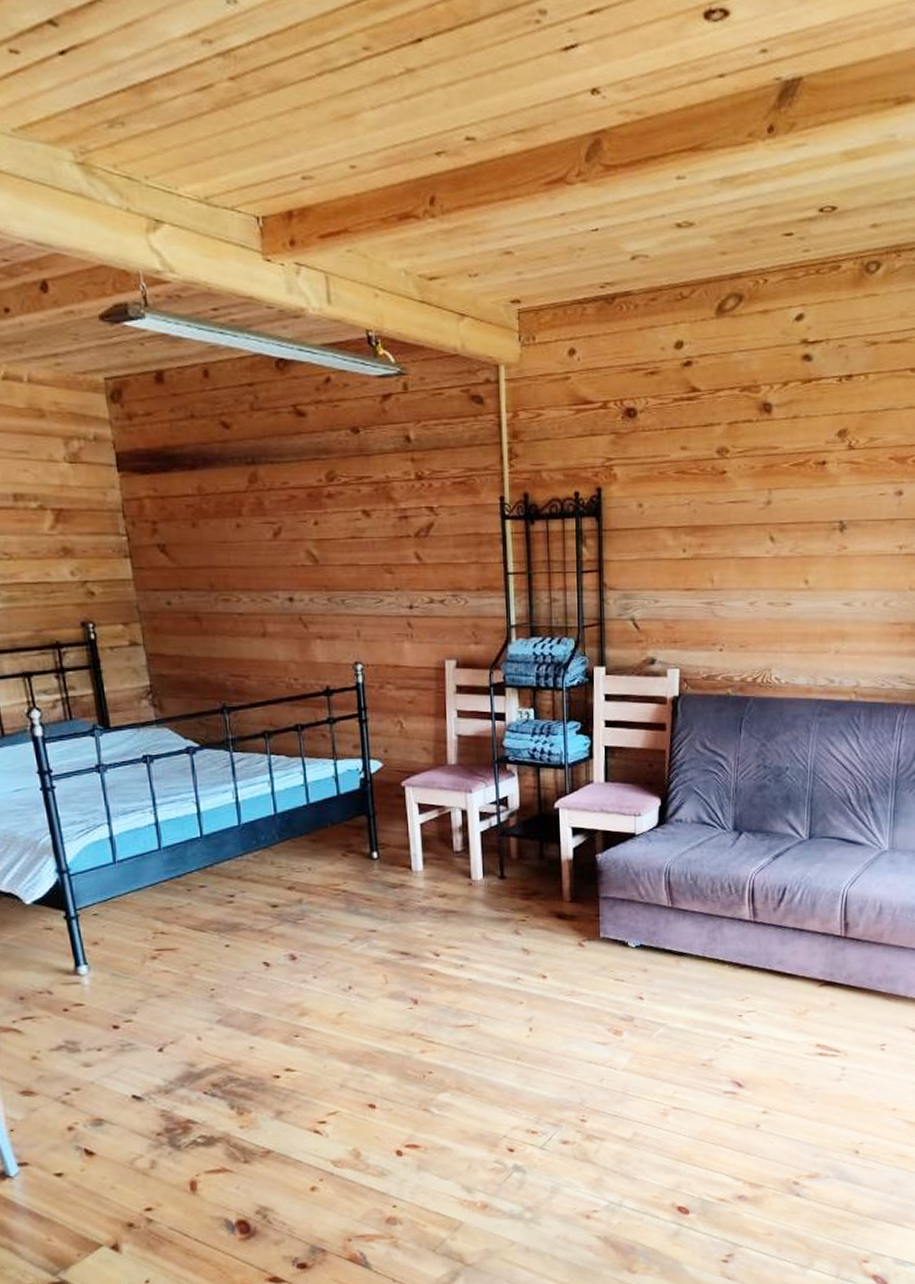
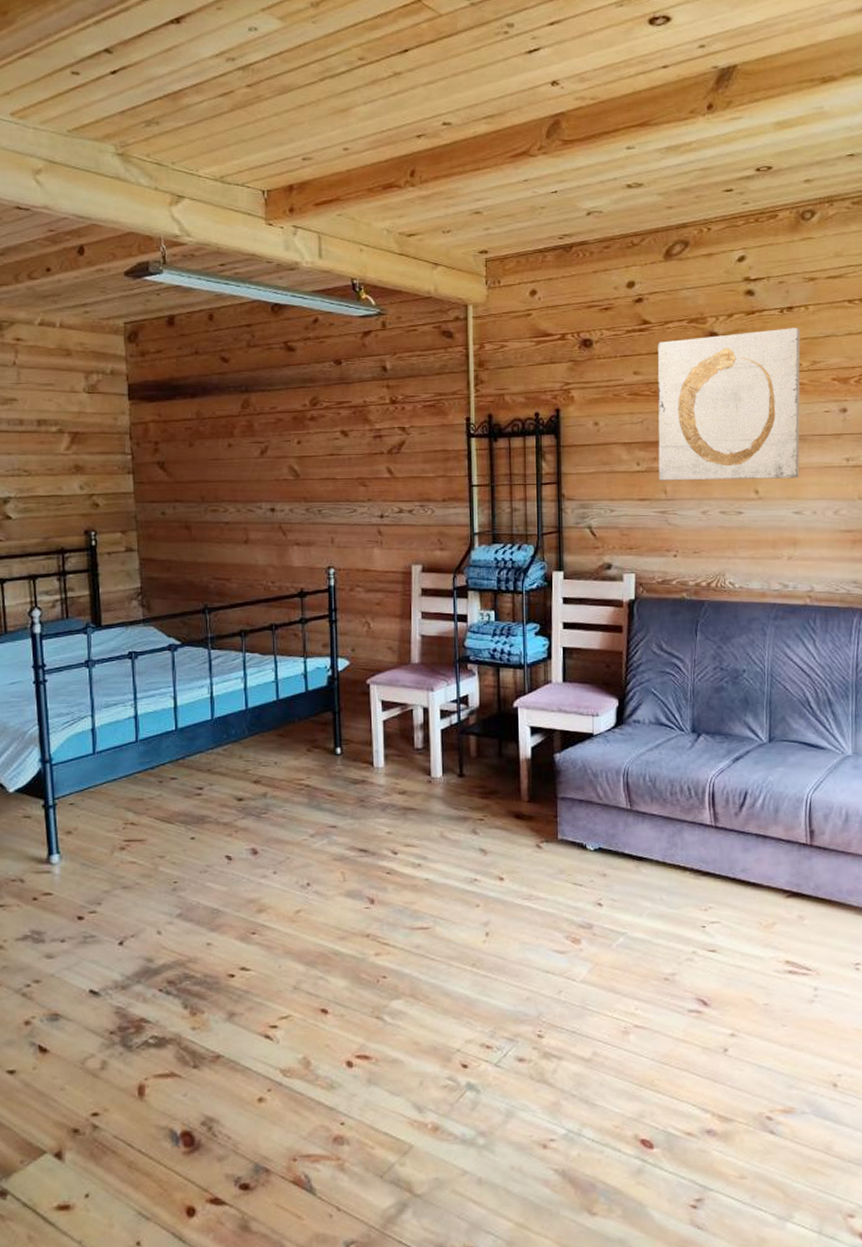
wall art: none [705,399,858,569] -> present [657,328,801,481]

